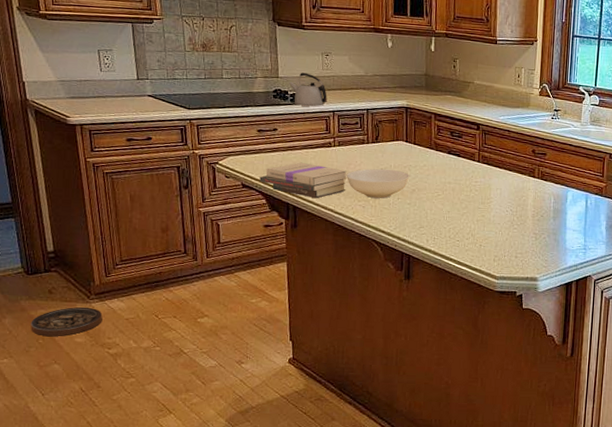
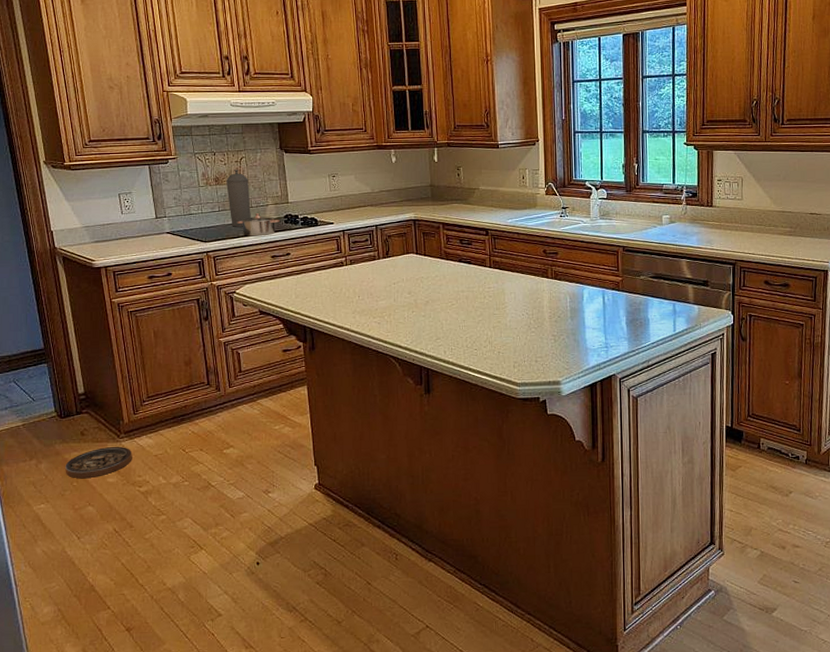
canister: none [214,38,239,98] -> present [226,170,251,228]
cooking pot: none [223,85,268,109] -> present [236,213,280,237]
books: present [259,162,347,198] -> none [276,284,361,318]
kettle: present [289,72,327,108] -> none [299,195,337,230]
bowl: present [346,168,409,198] -> none [360,283,422,313]

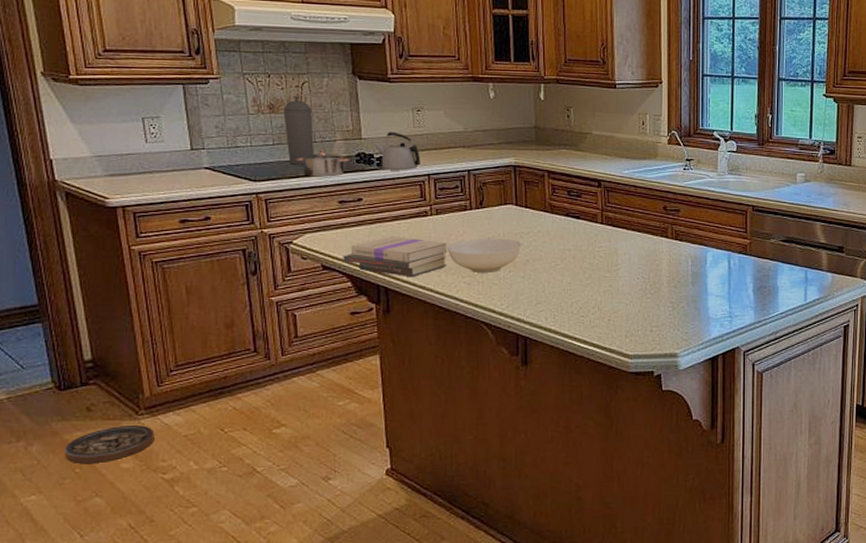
books: none [276,284,361,318] -> present [343,236,448,276]
kettle: none [299,195,337,230] -> present [374,132,421,172]
bowl: none [360,283,422,313] -> present [446,238,521,272]

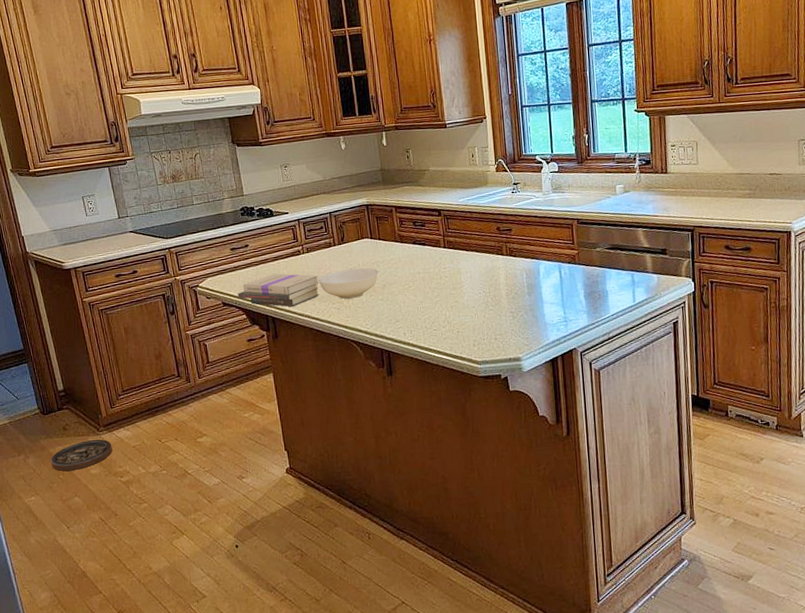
canister: present [283,96,314,166] -> none [183,166,209,223]
cooking pot: present [295,149,350,177] -> none [195,207,237,231]
kettle: present [374,132,421,172] -> none [254,186,291,220]

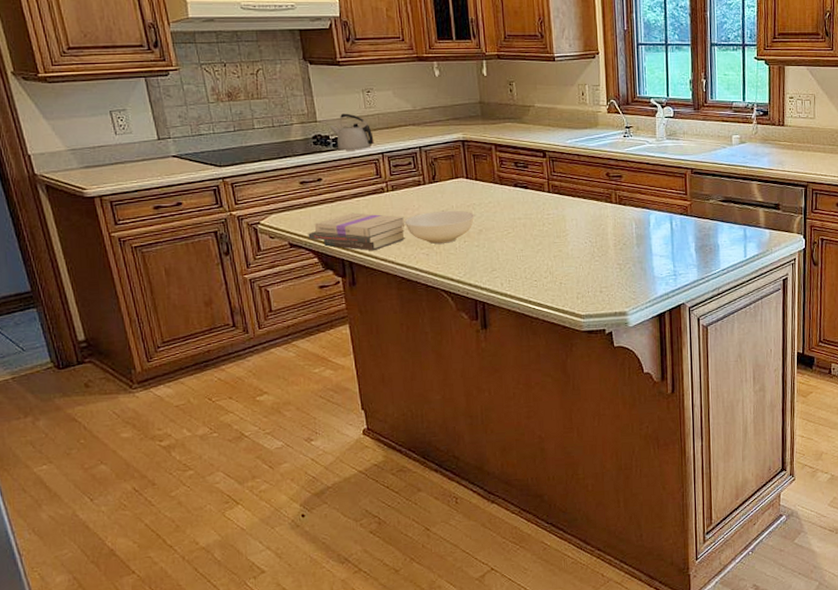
pet bowl: present [51,439,113,472] -> none [68,397,149,436]
kettle: none [254,186,291,220] -> present [329,113,374,152]

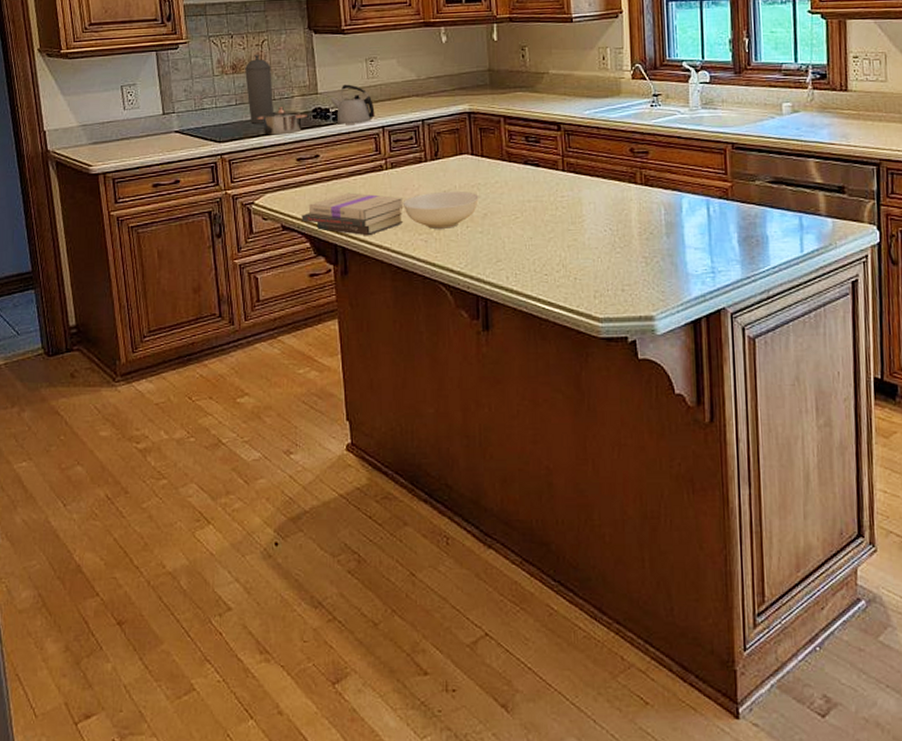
canister: none [241,84,273,151] -> present [245,55,273,125]
cooking pot: none [256,133,308,160] -> present [256,107,307,135]

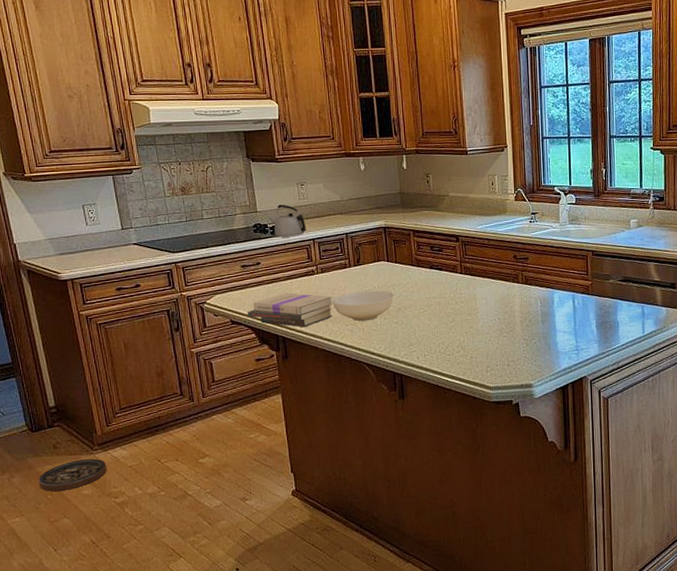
pet bowl: none [51,391,130,432] -> present [39,458,107,492]
canister: present [245,55,273,125] -> none [193,179,219,238]
cooking pot: present [256,107,307,135] -> none [205,223,249,247]

